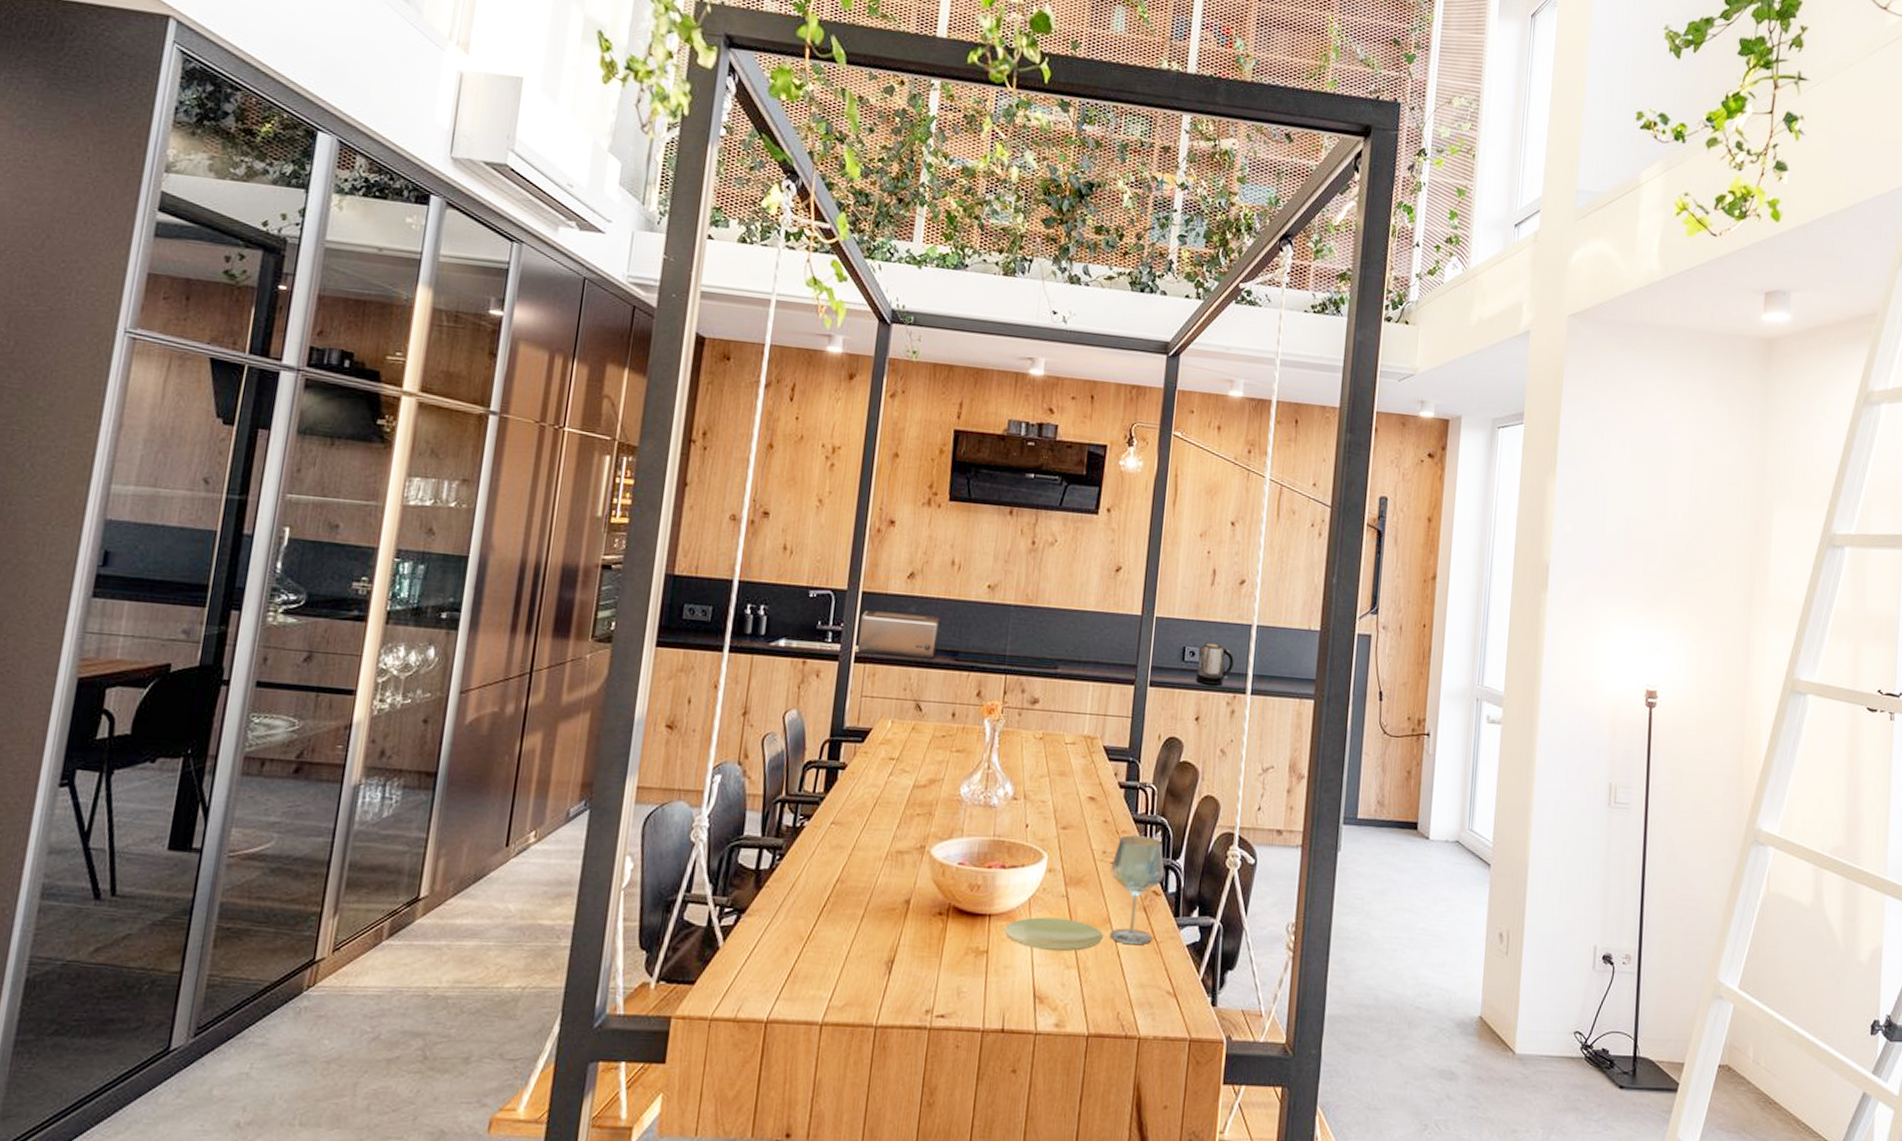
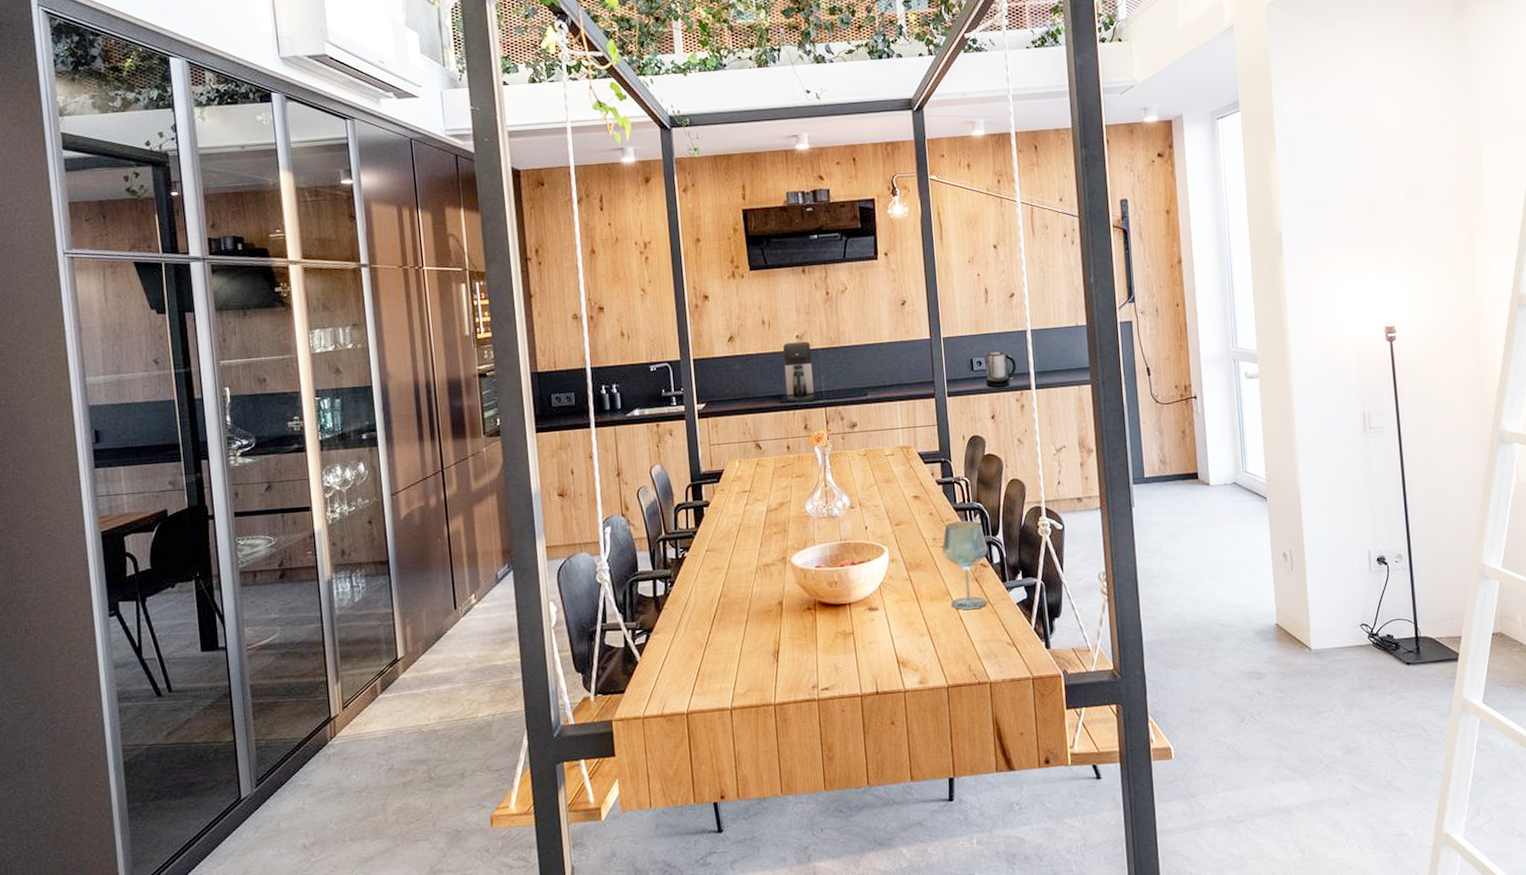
toaster: present [857,610,943,661] -> none [696,369,766,411]
coffee maker: none [961,591,1003,666] -> present [782,341,816,404]
plate: present [1004,917,1104,952] -> none [863,597,947,625]

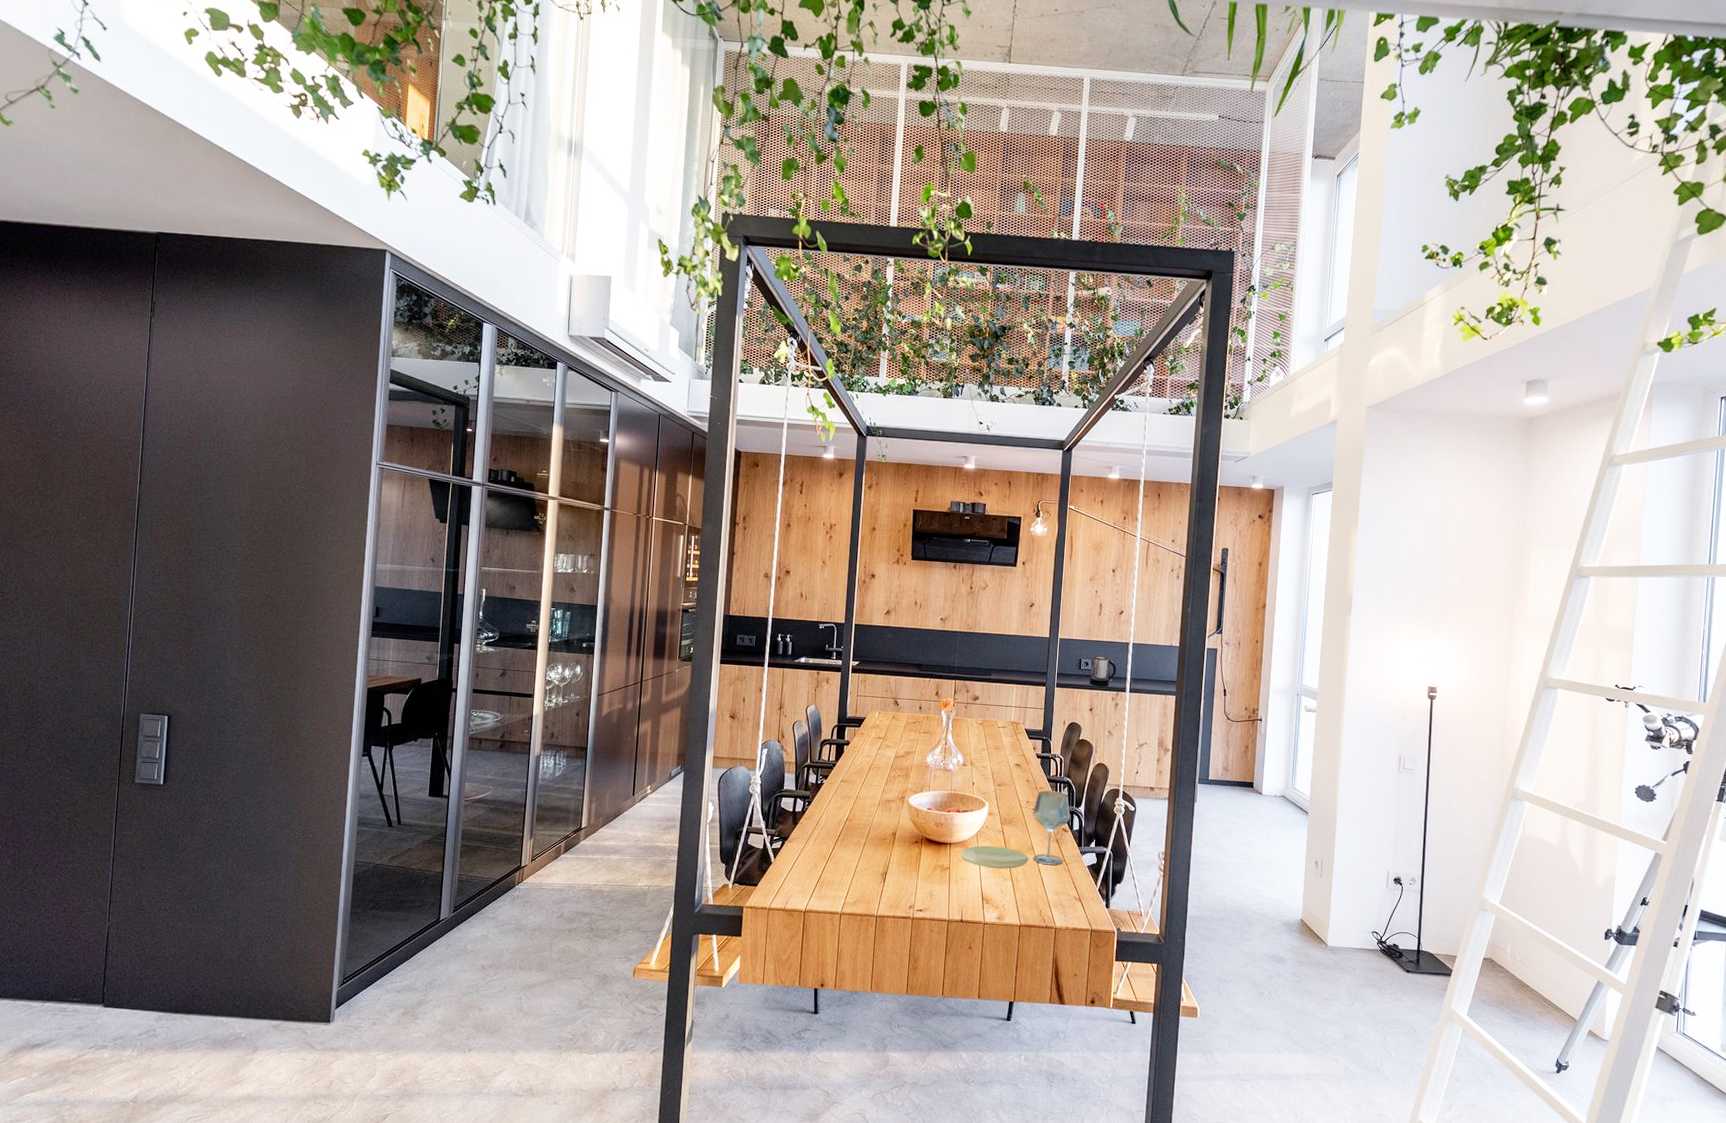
coffee maker: present [782,341,816,404] -> none [924,623,952,674]
plate: none [863,597,947,625] -> present [960,845,1029,869]

